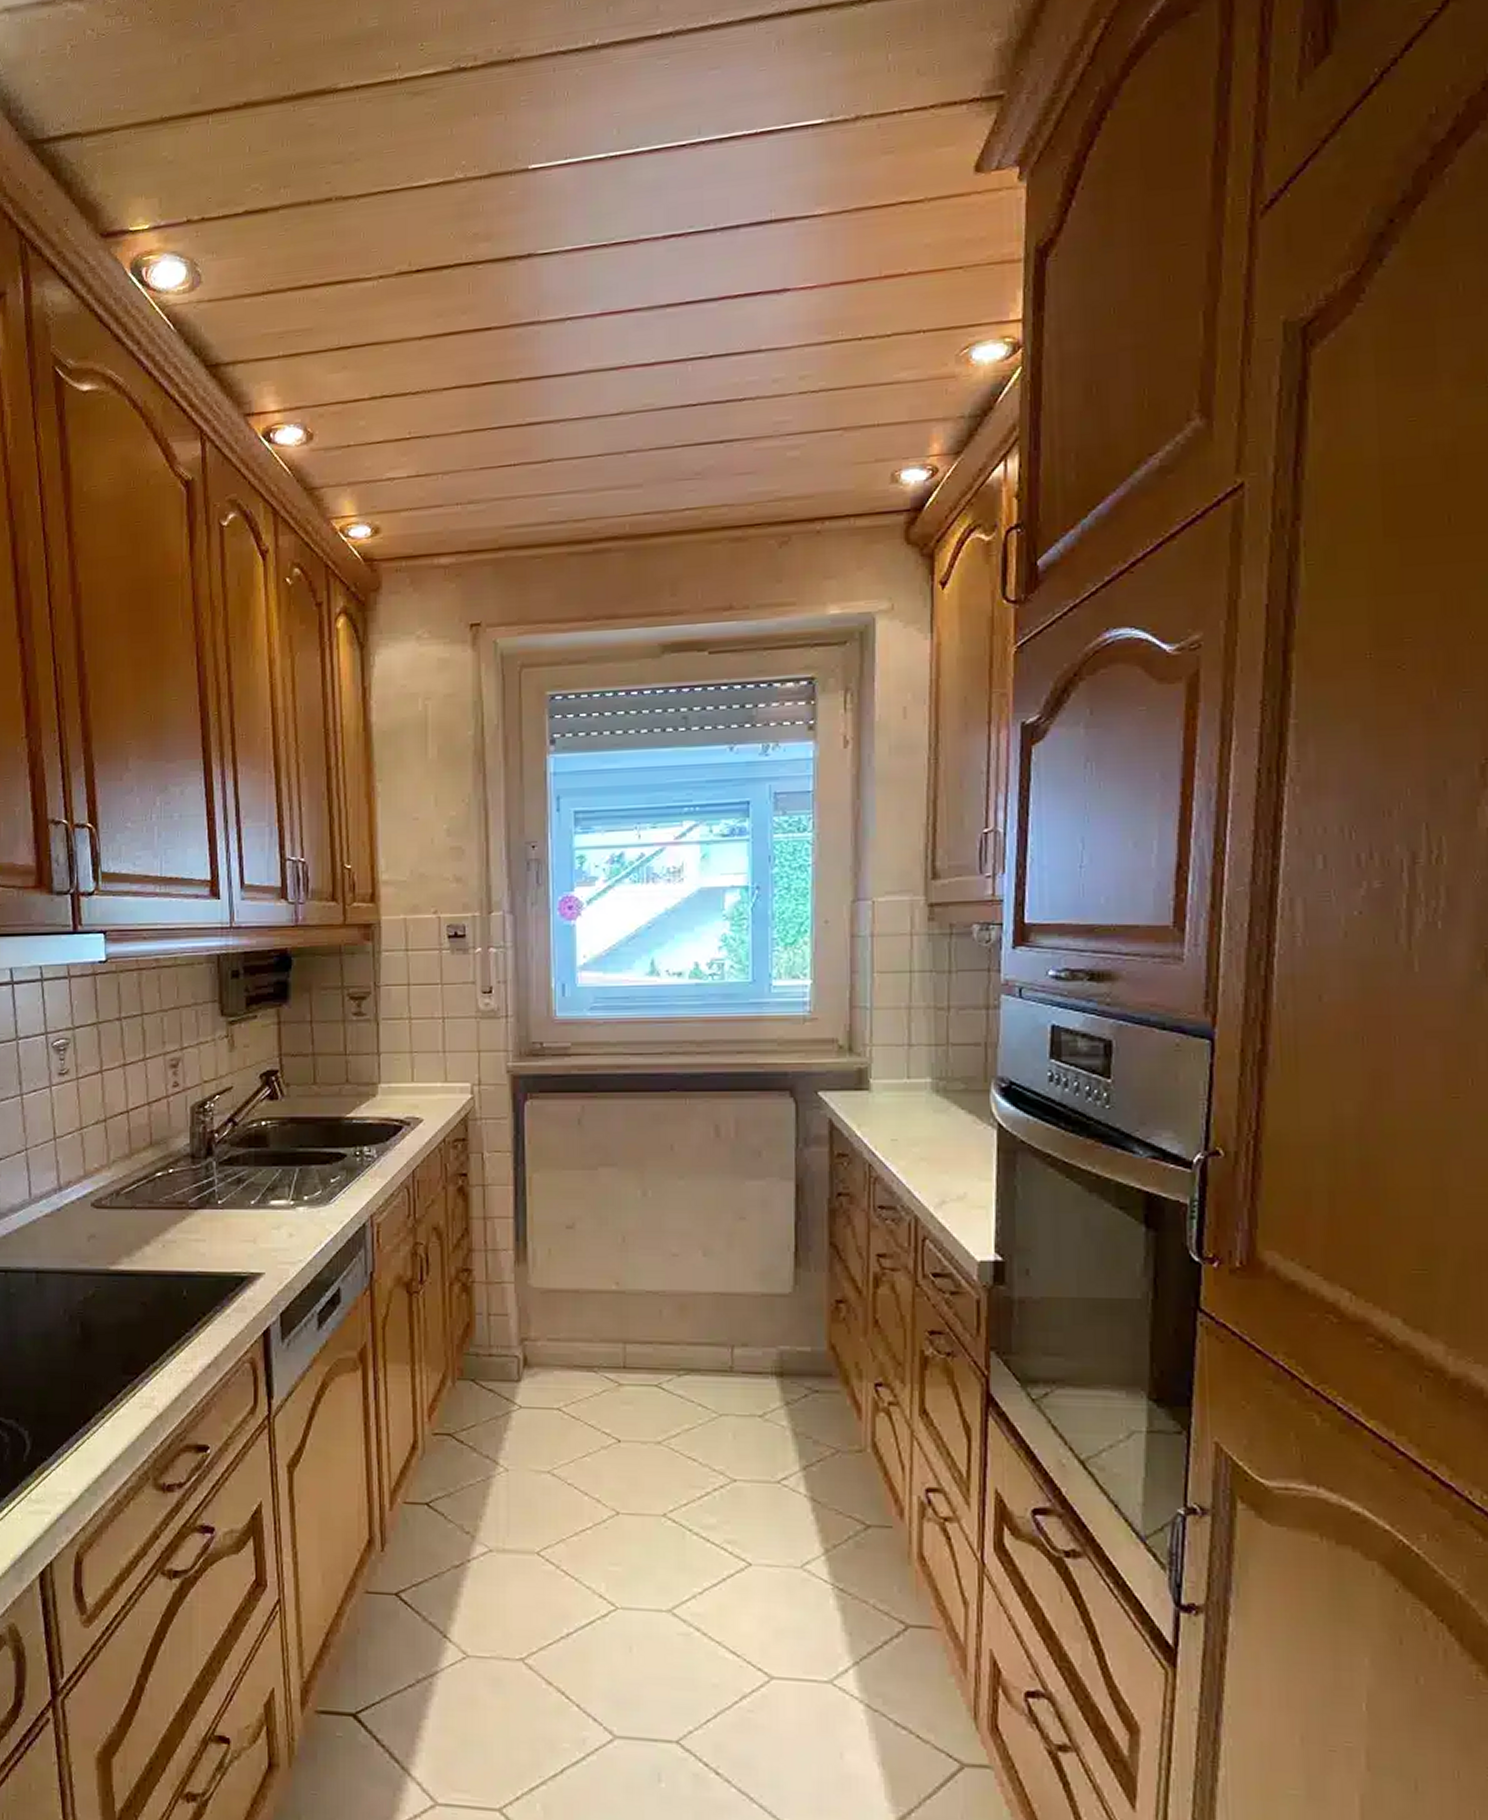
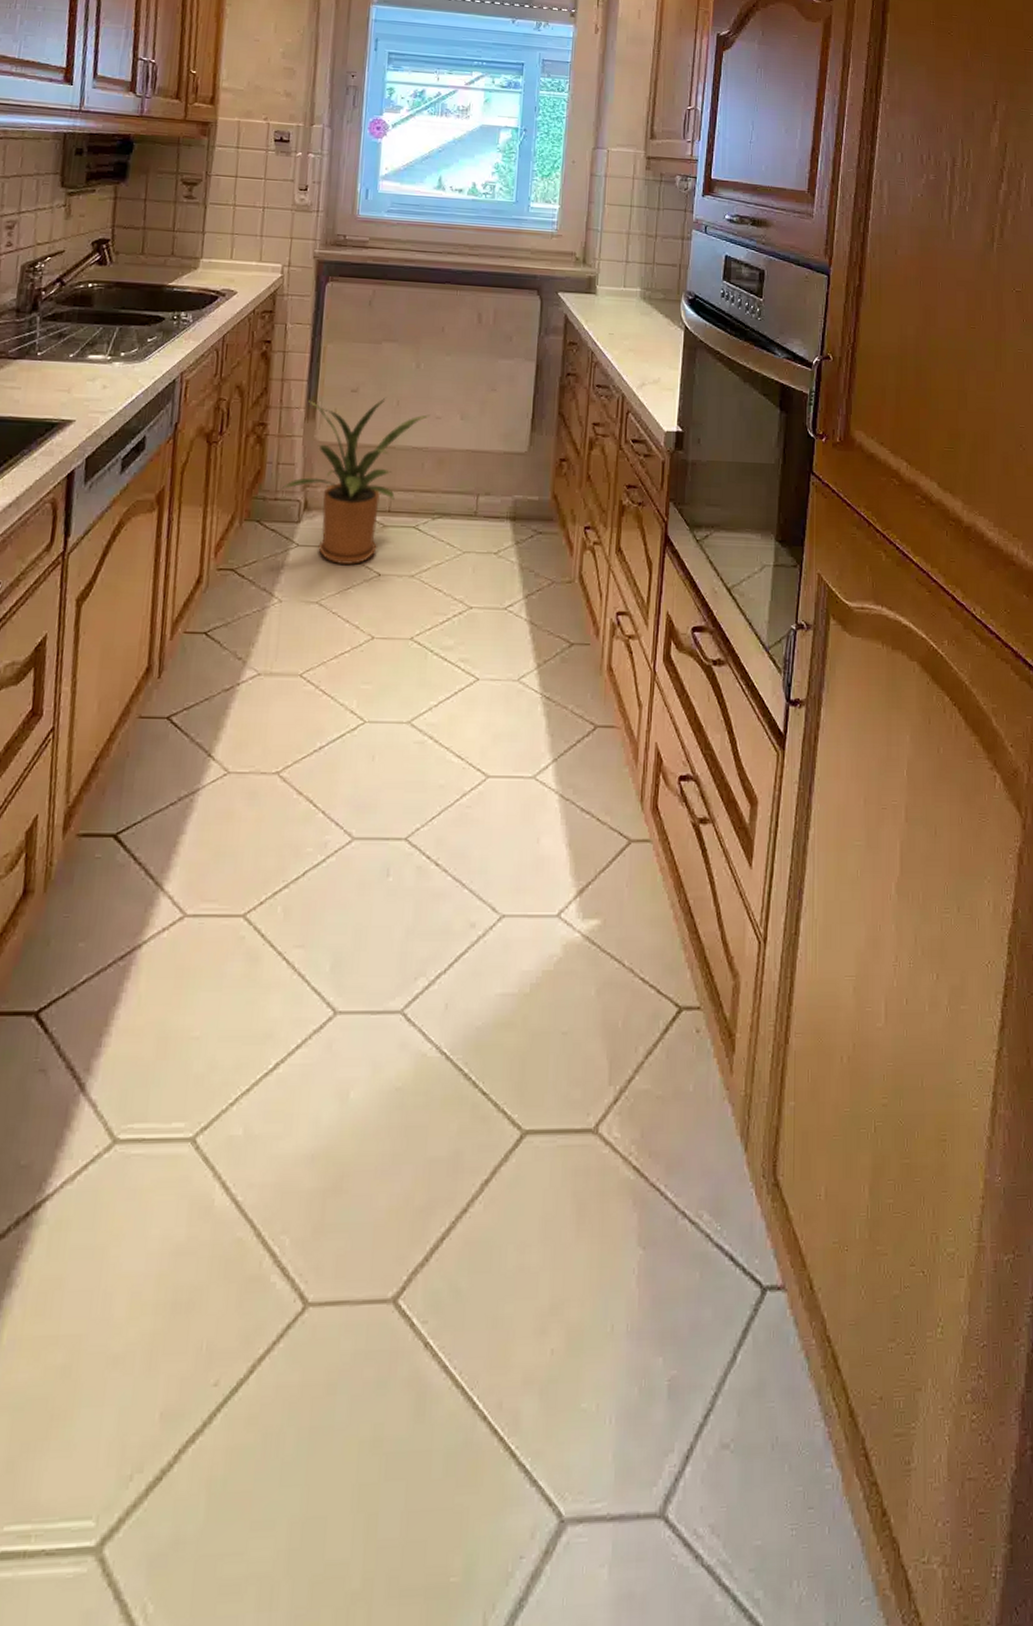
house plant: none [495,1233,665,1430] -> present [281,397,431,566]

